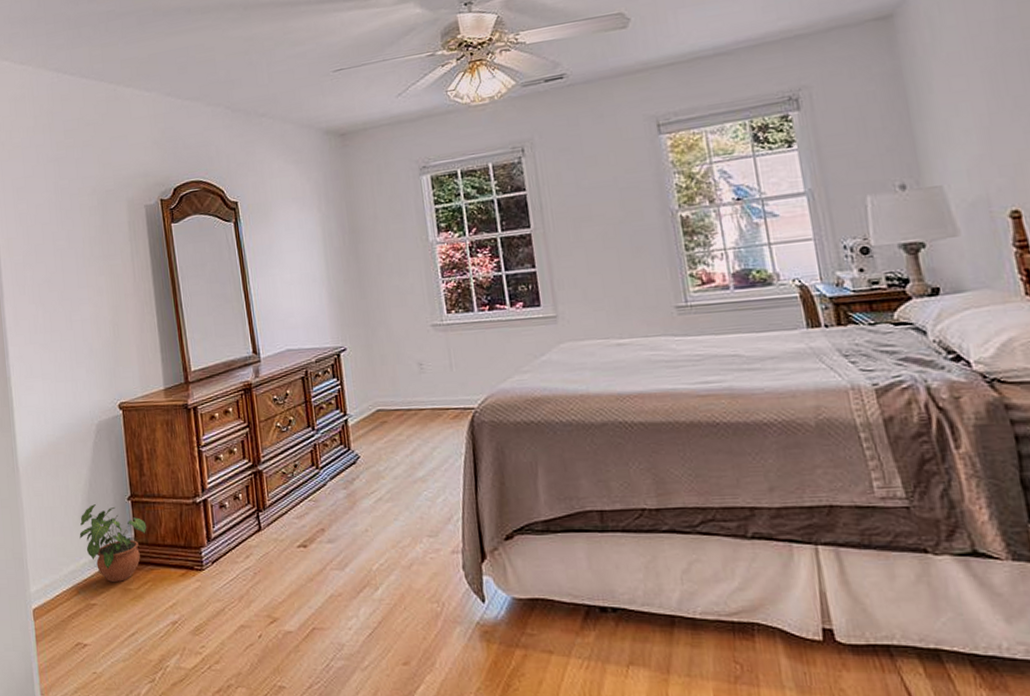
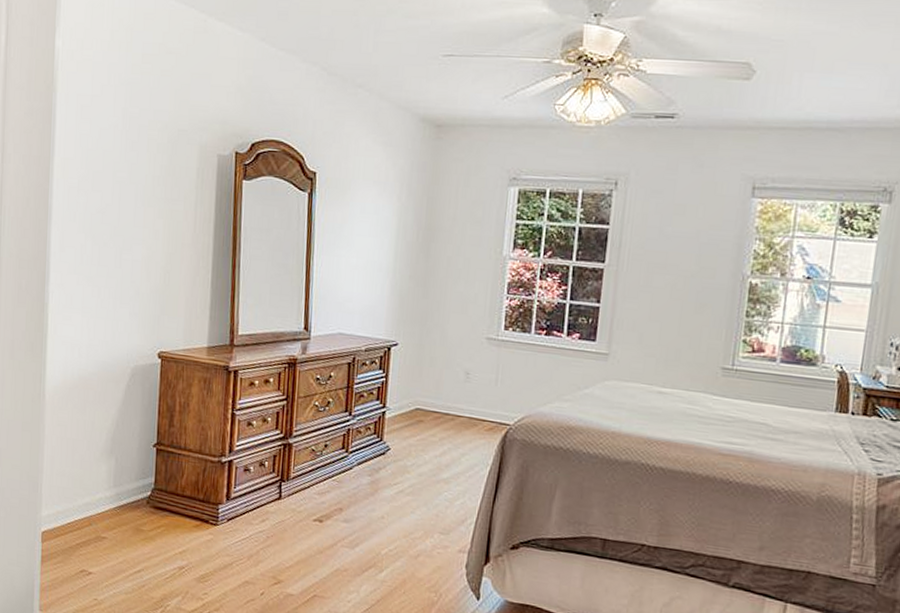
potted plant: present [79,504,147,583] -> none [99,444,168,522]

